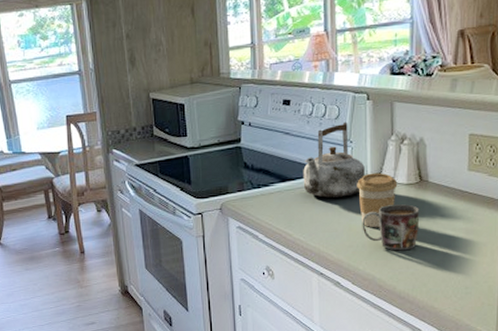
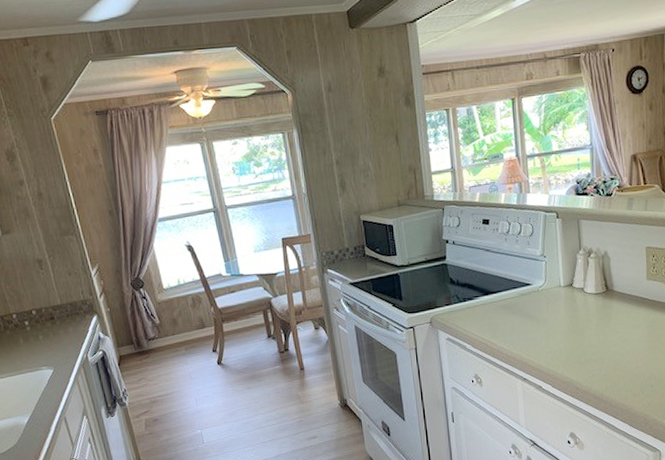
kettle: present [303,121,365,199] -> none [503,238,558,309]
coffee cup: present [357,172,398,228] -> none [552,284,588,335]
mug: present [362,204,420,251] -> none [558,312,608,355]

